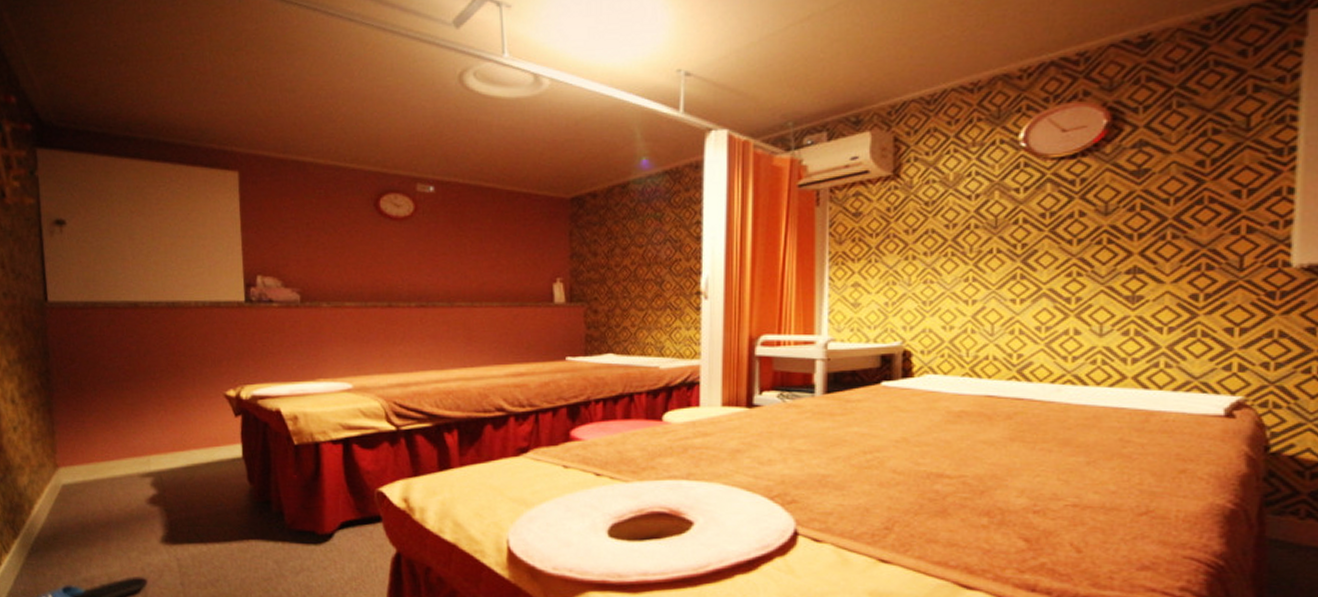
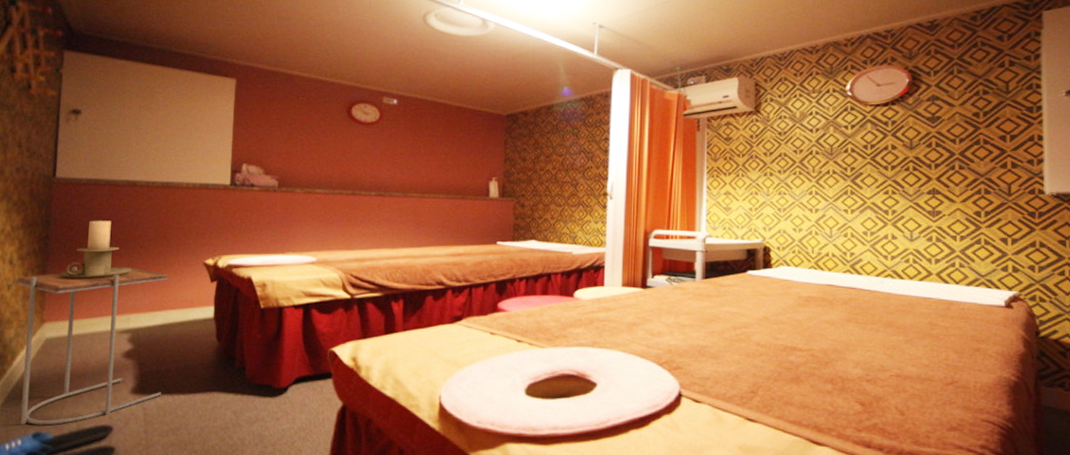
side table: none [22,401,195,579] -> present [17,266,168,426]
candle holder: none [66,349,147,417] -> present [58,220,133,279]

